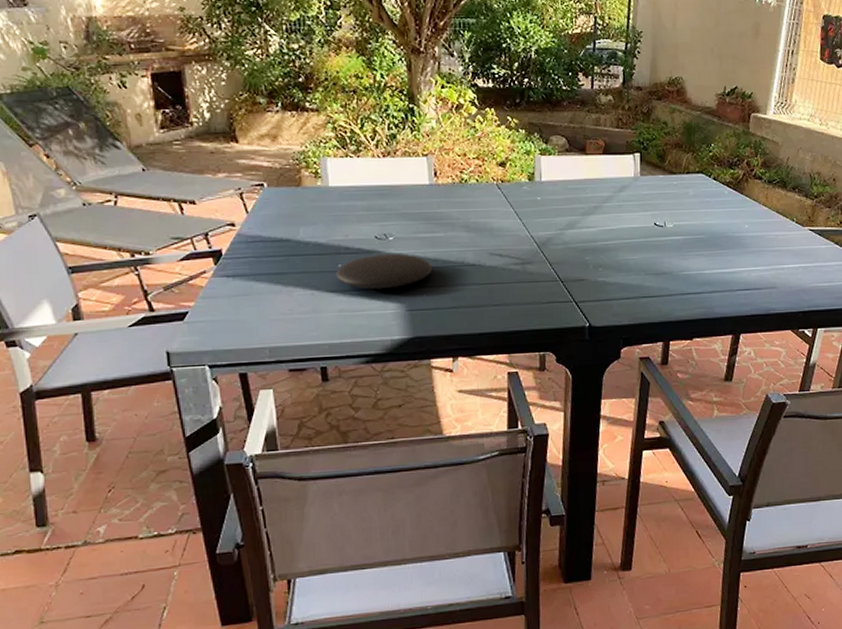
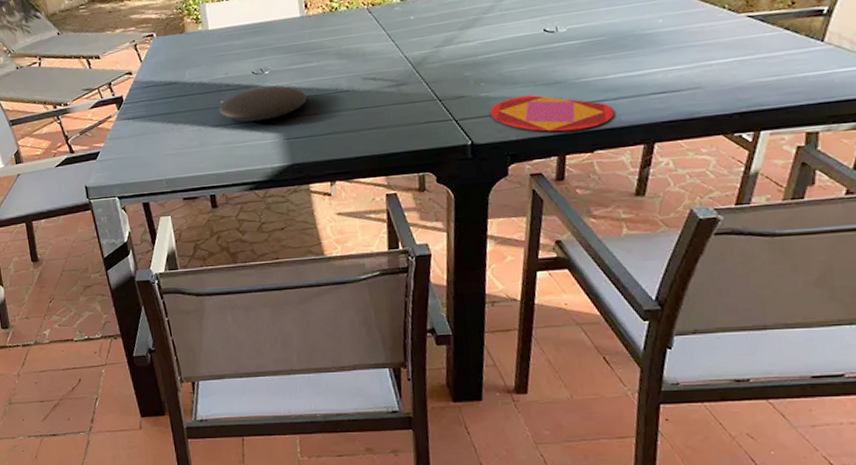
plate: none [607,283,710,319] -> present [490,95,615,132]

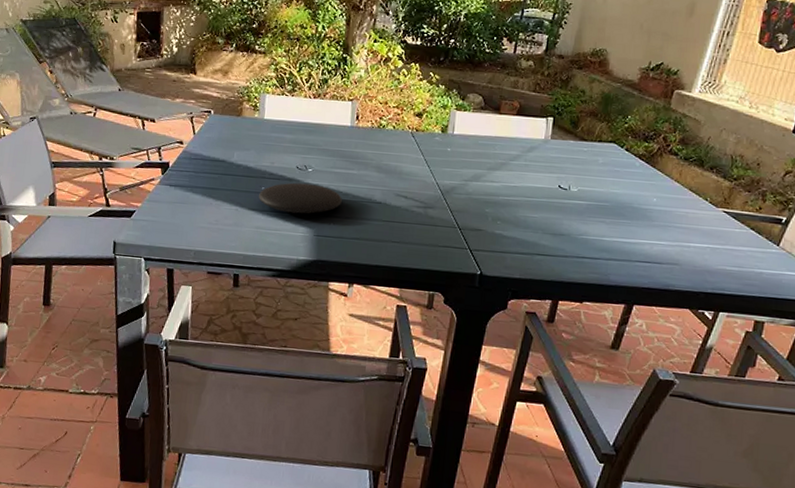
plate: present [490,95,615,132] -> none [501,240,605,281]

